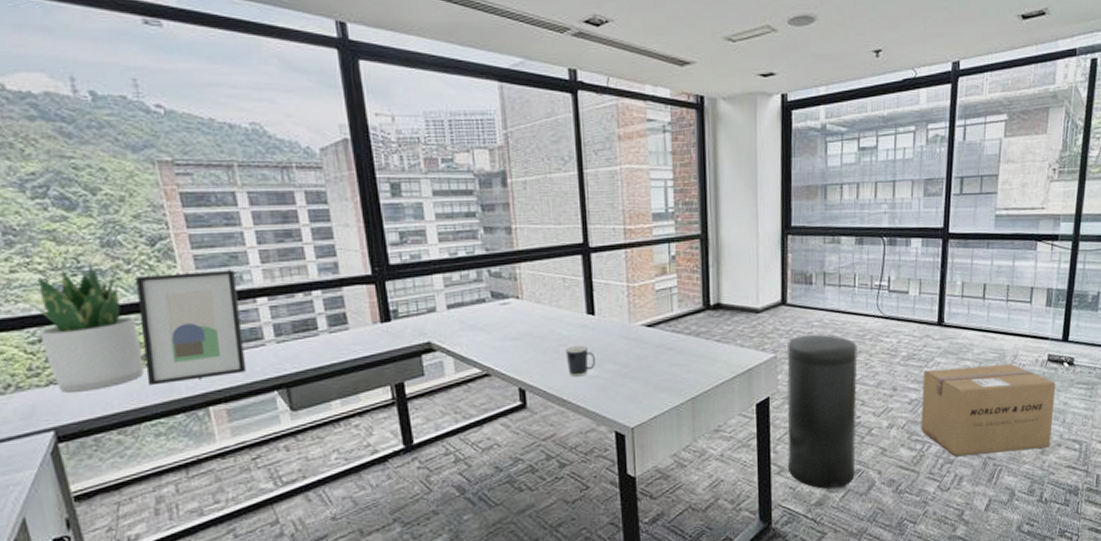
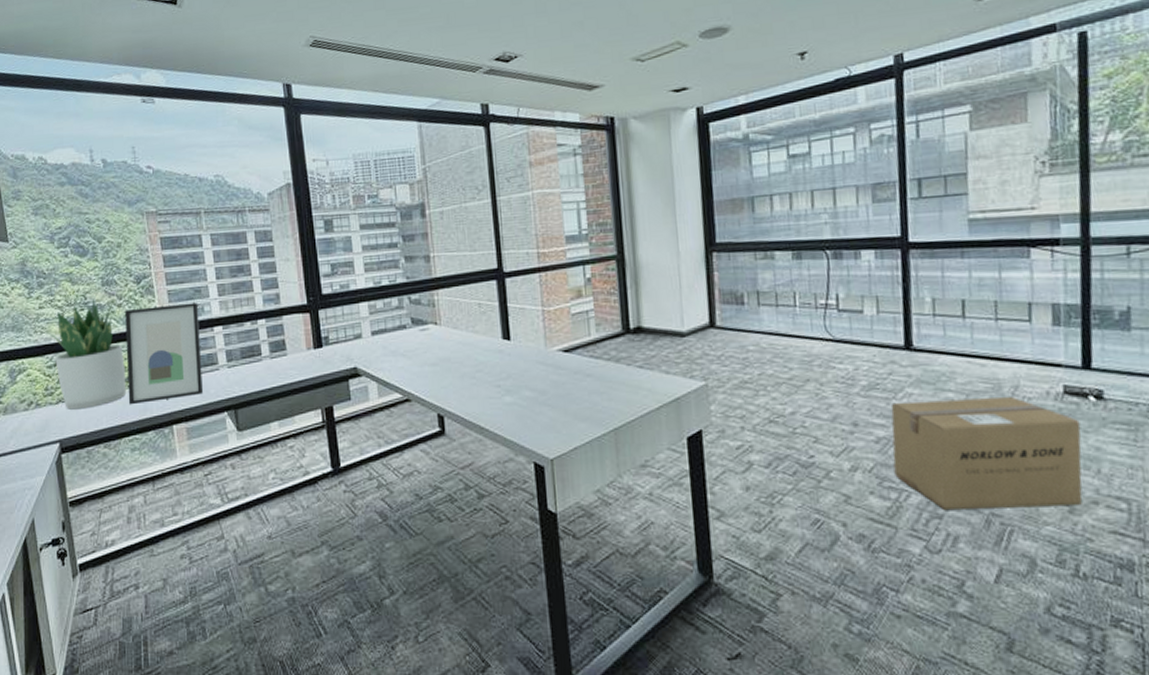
mug: present [565,345,595,377] -> none [482,371,512,404]
pedal bin: present [786,334,858,493] -> none [719,360,813,545]

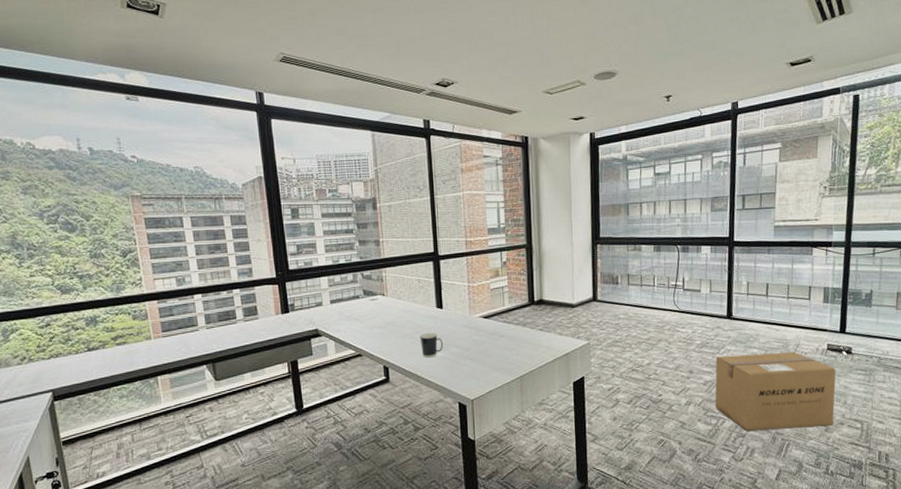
planter: present [47,298,127,410] -> none [39,269,115,364]
picture frame: present [125,301,204,405] -> none [113,273,185,360]
mug: none [482,371,512,404] -> present [419,332,443,358]

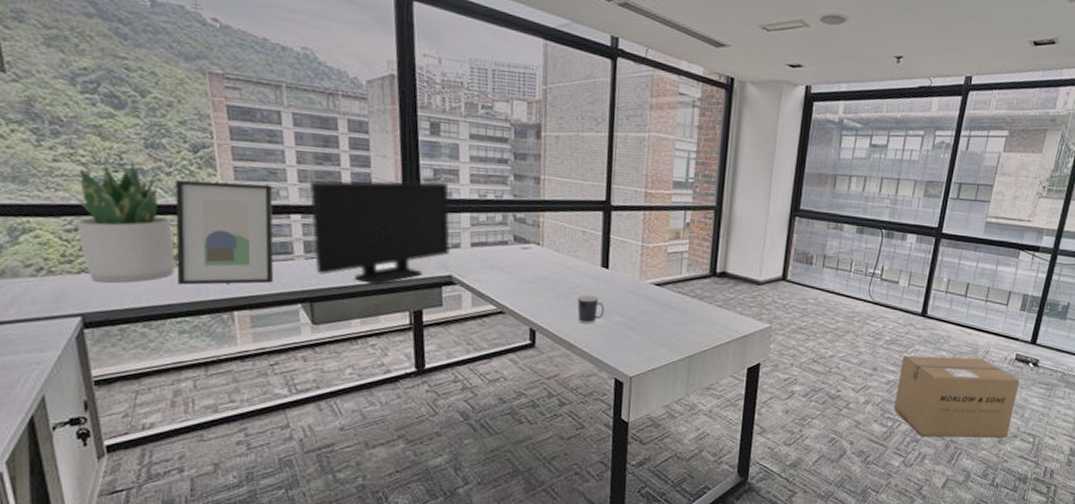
planter: none [39,269,115,364] -> present [65,160,175,283]
picture frame: none [113,273,185,360] -> present [175,180,275,286]
computer monitor: none [206,254,315,343] -> present [309,180,451,284]

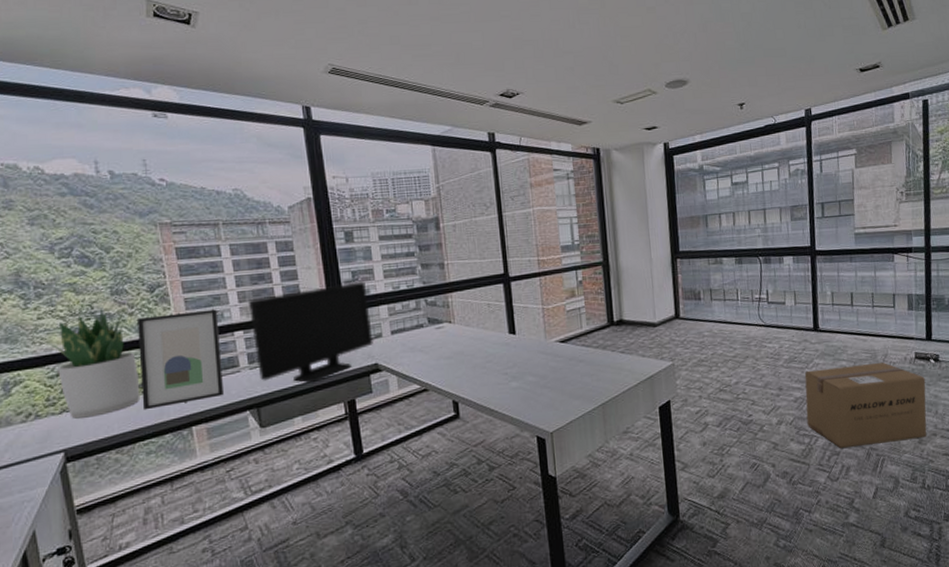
mug: present [577,295,604,324] -> none [491,361,517,389]

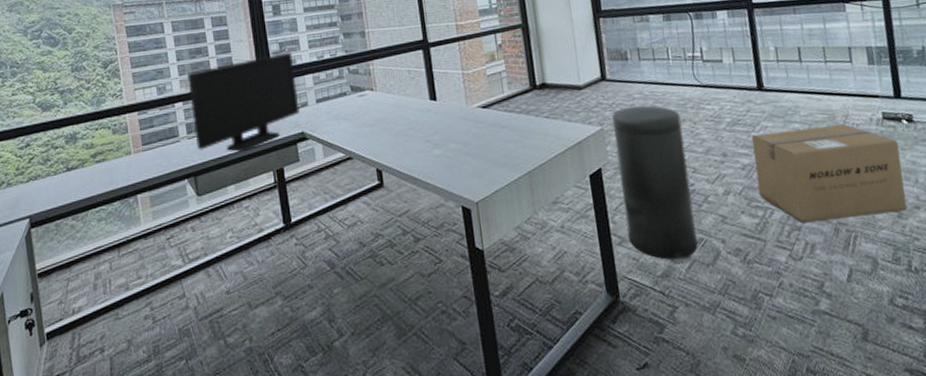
planter: present [48,308,141,419] -> none [20,83,94,187]
picture frame: present [138,308,225,410] -> none [93,81,166,179]
pedal bin: none [683,343,751,486] -> present [612,105,698,263]

